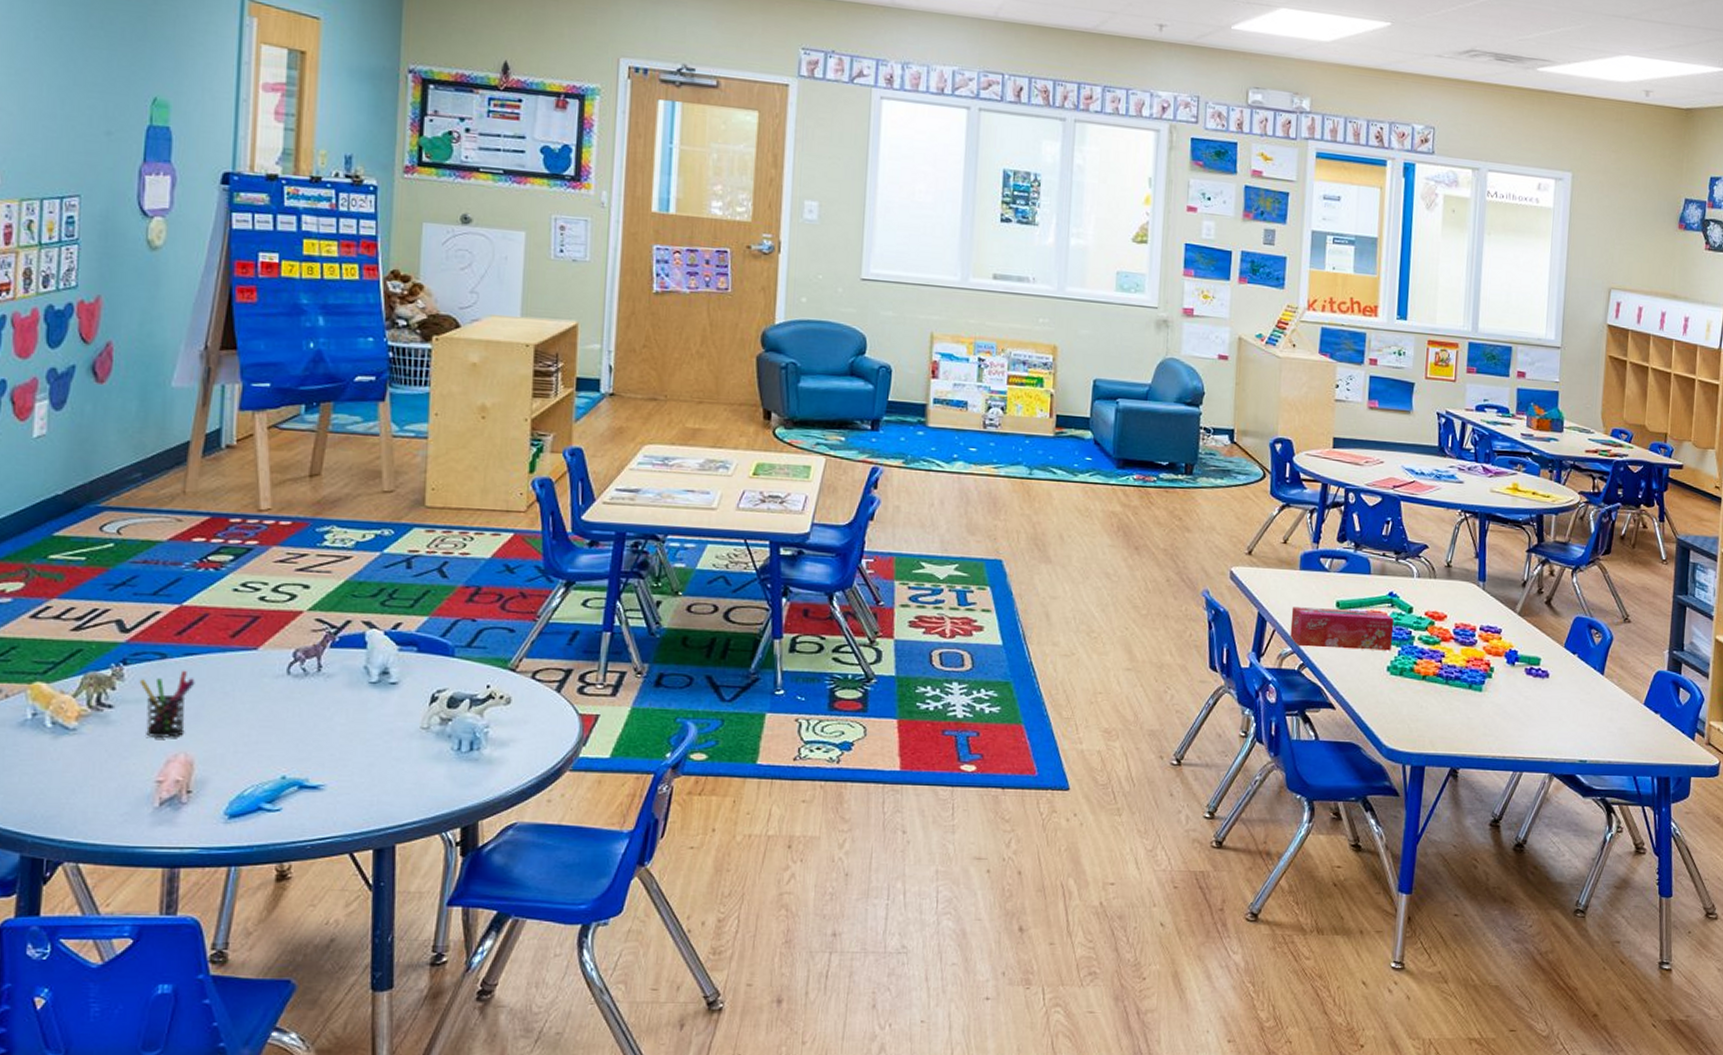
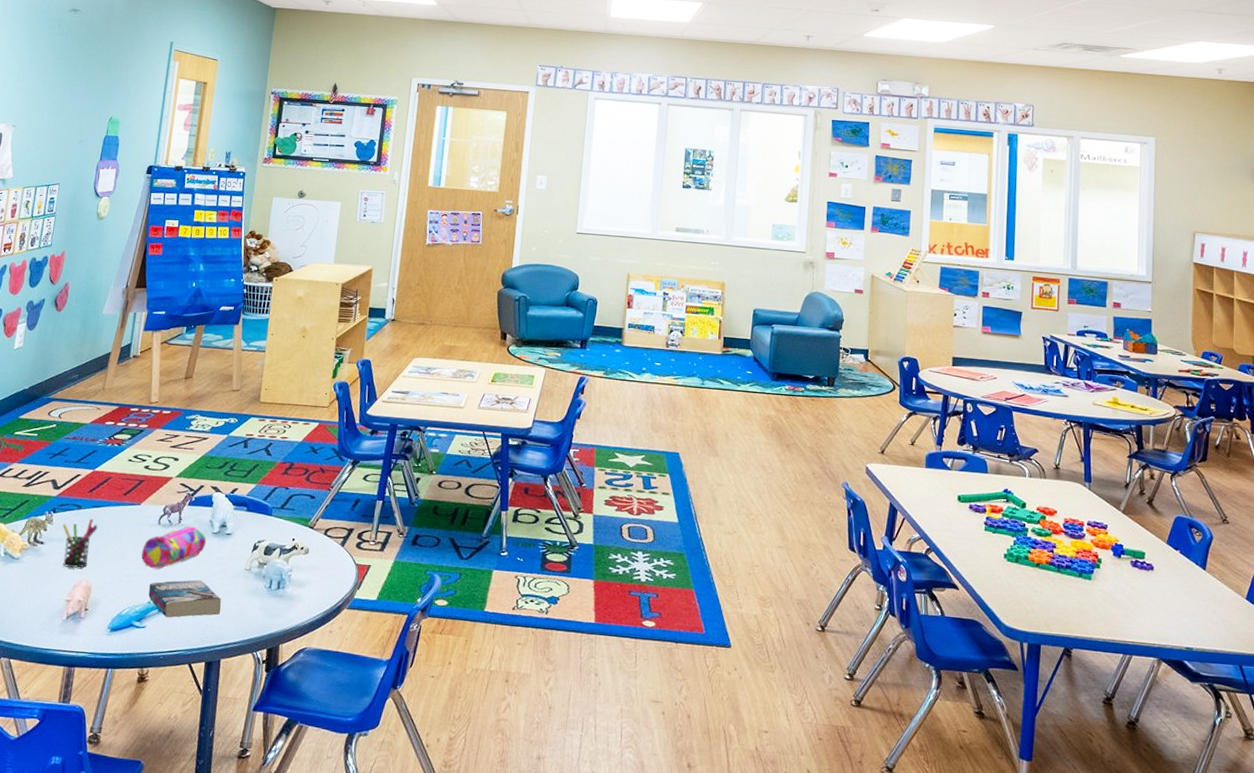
pencil case: none [266,675,362,734] -> present [141,526,207,569]
book: none [281,745,391,796] -> present [148,579,222,618]
tissue box: present [1290,607,1395,651] -> none [917,499,1010,541]

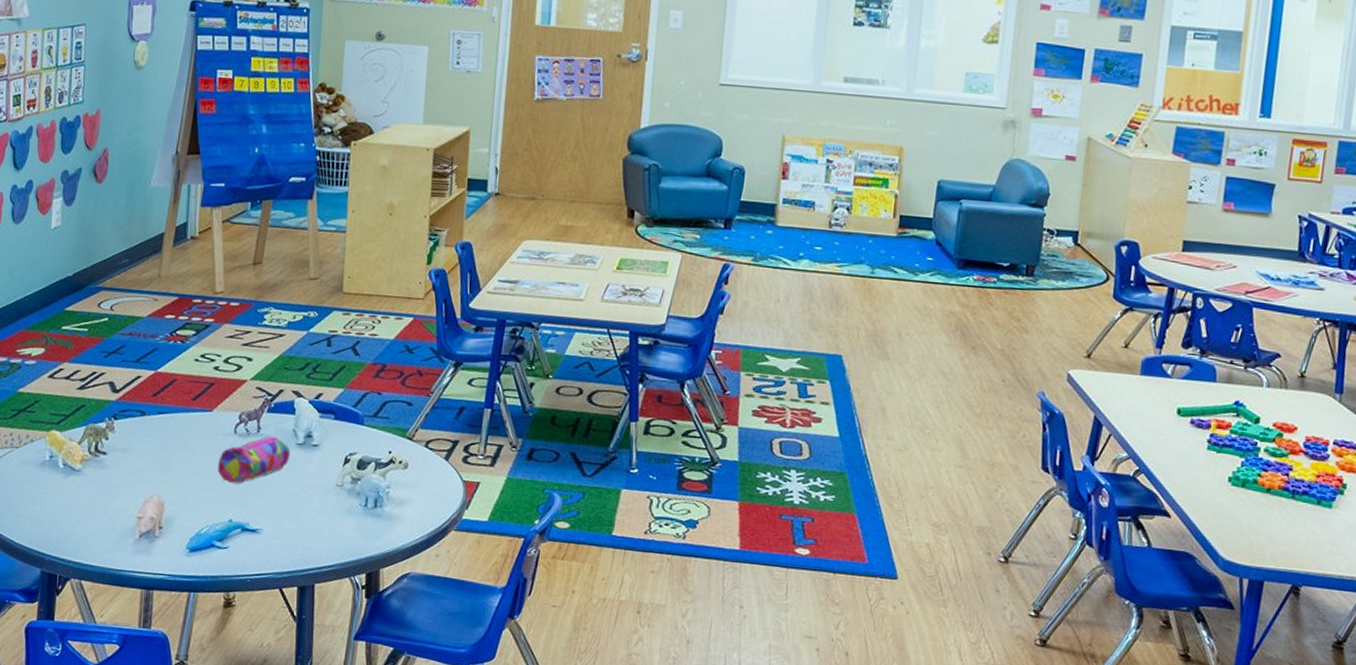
pen holder: present [62,518,98,569] -> none [126,426,166,482]
book: present [148,579,222,618] -> none [229,496,312,538]

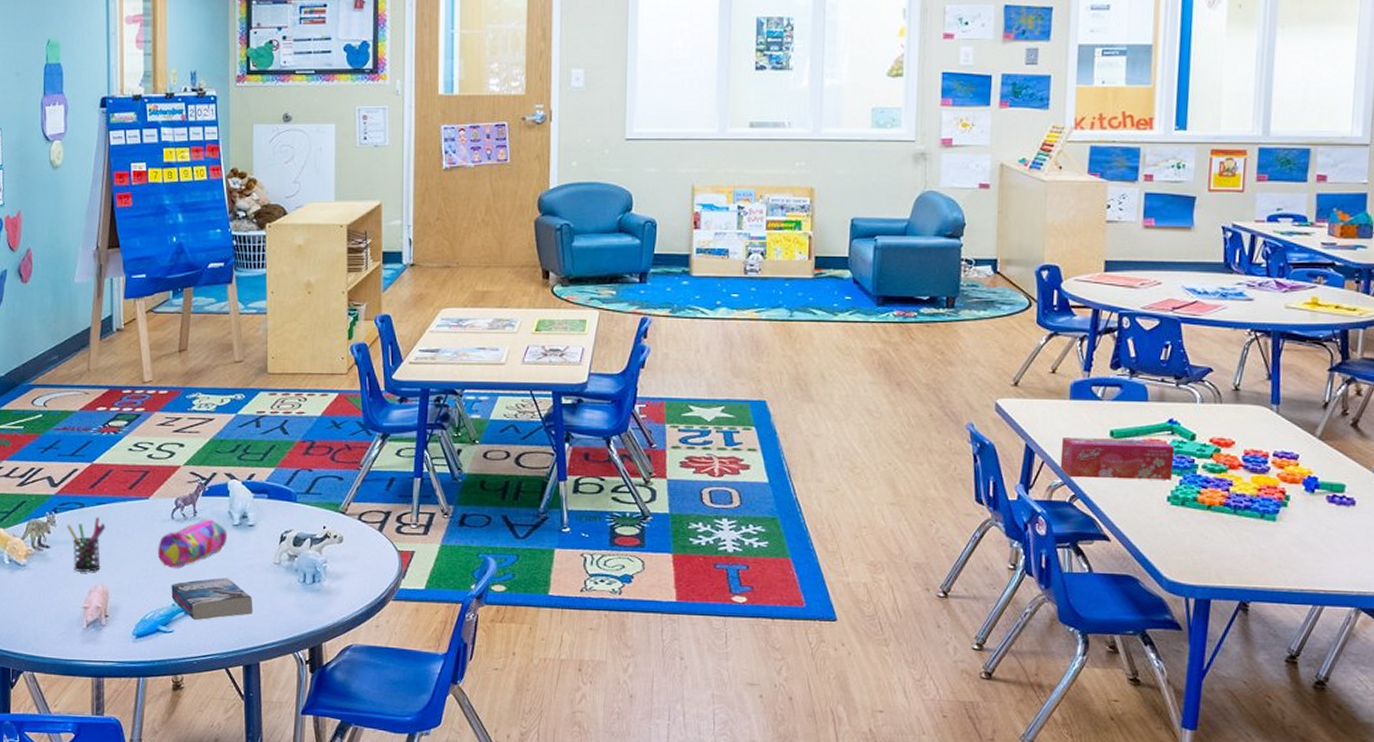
pen holder: none [126,426,166,482] -> present [67,517,106,573]
book: none [229,496,312,538] -> present [171,578,253,620]
tissue box: none [1126,412,1239,461] -> present [1060,438,1175,480]

